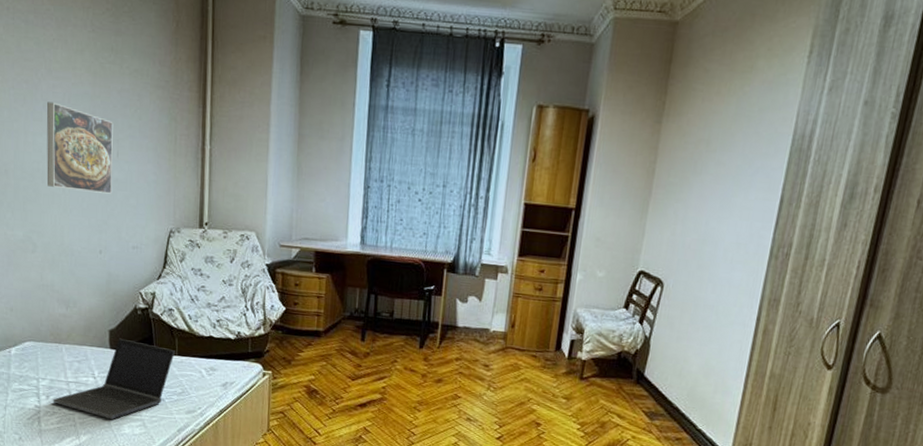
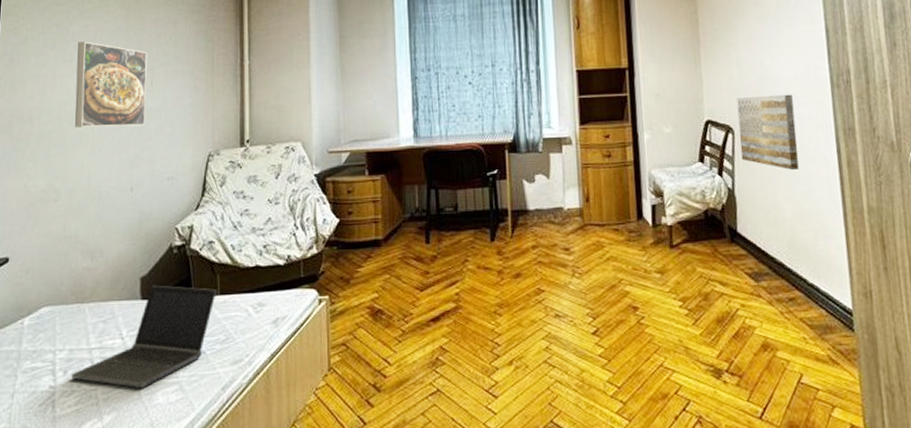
wall art: none [664,254,729,329] -> present [737,94,799,170]

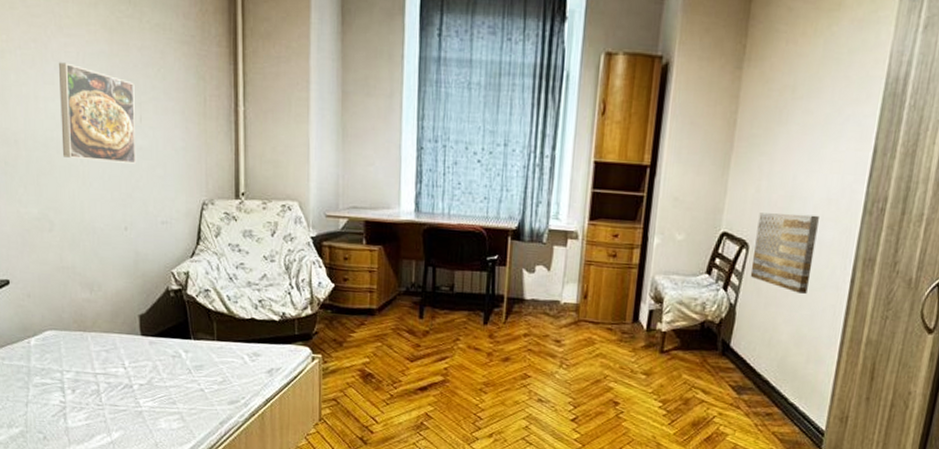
laptop computer: present [71,285,217,389] -> none [80,323,213,414]

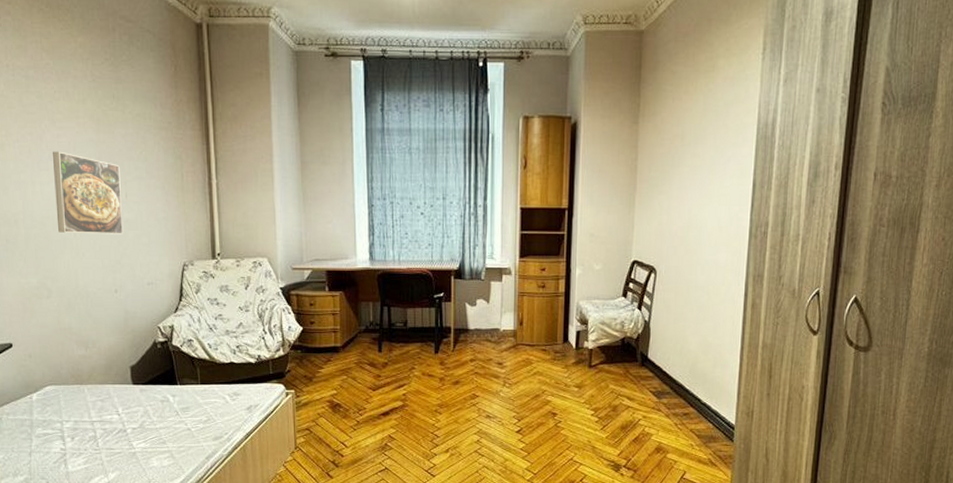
wall art: present [750,213,819,294] -> none [659,241,713,308]

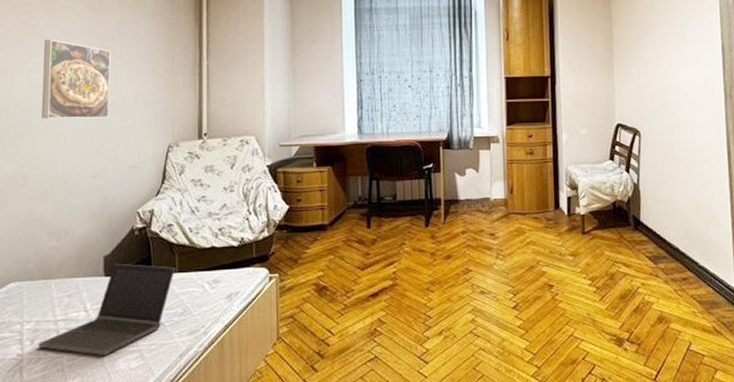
laptop computer: none [78,373,198,455] -> present [38,263,175,357]

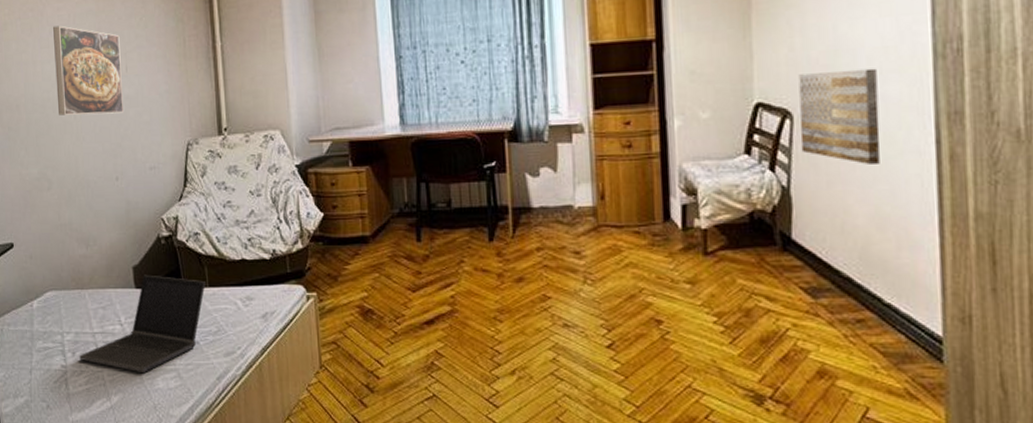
wall art: none [644,102,695,168] -> present [798,68,881,164]

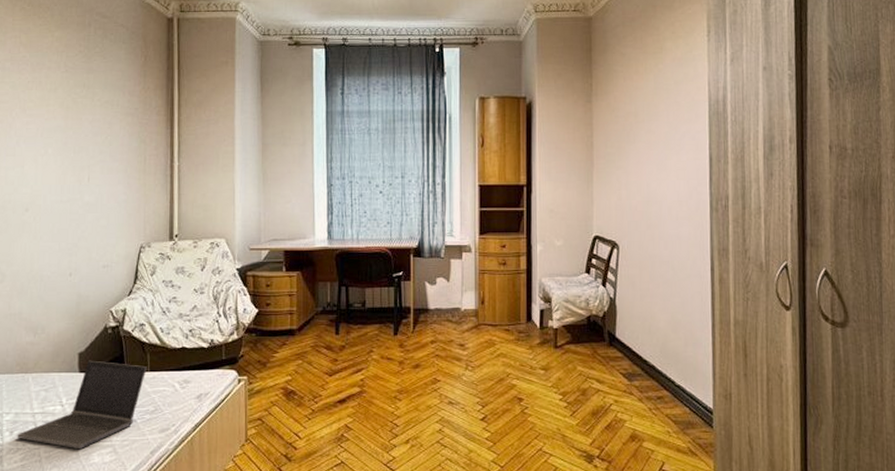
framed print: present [53,25,123,116] -> none [18,137,85,217]
wall art: present [798,68,881,164] -> none [623,215,676,284]

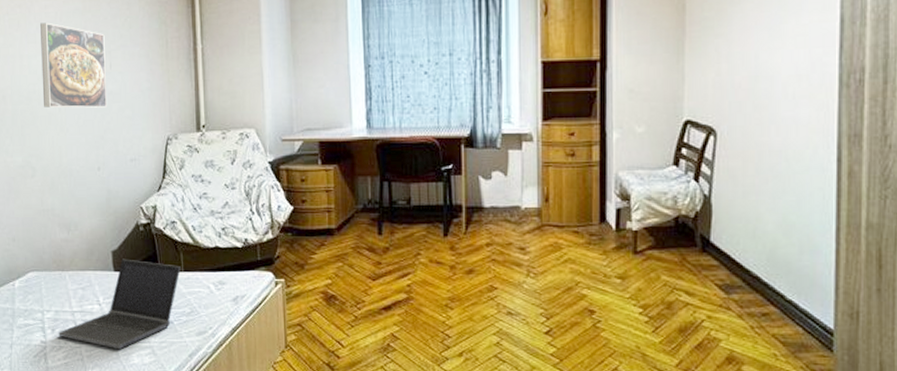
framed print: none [18,137,85,217] -> present [40,22,107,108]

